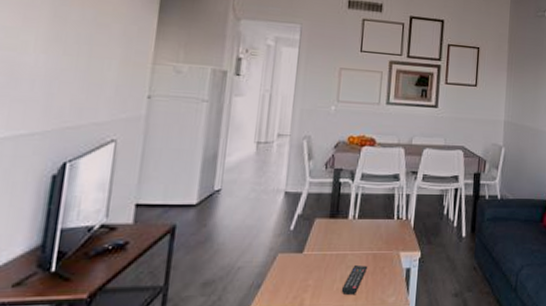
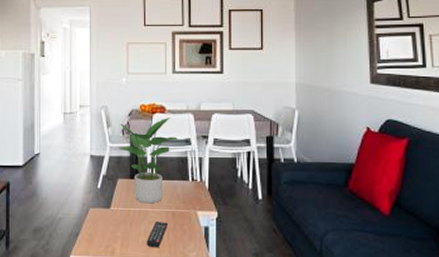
potted plant: none [320,151,387,246] -> present [119,117,179,204]

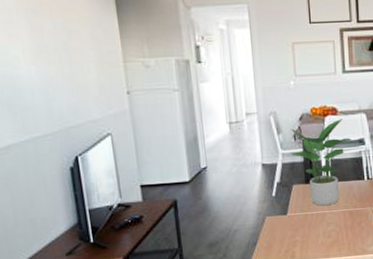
remote control: present [146,220,169,248] -> none [325,221,347,247]

